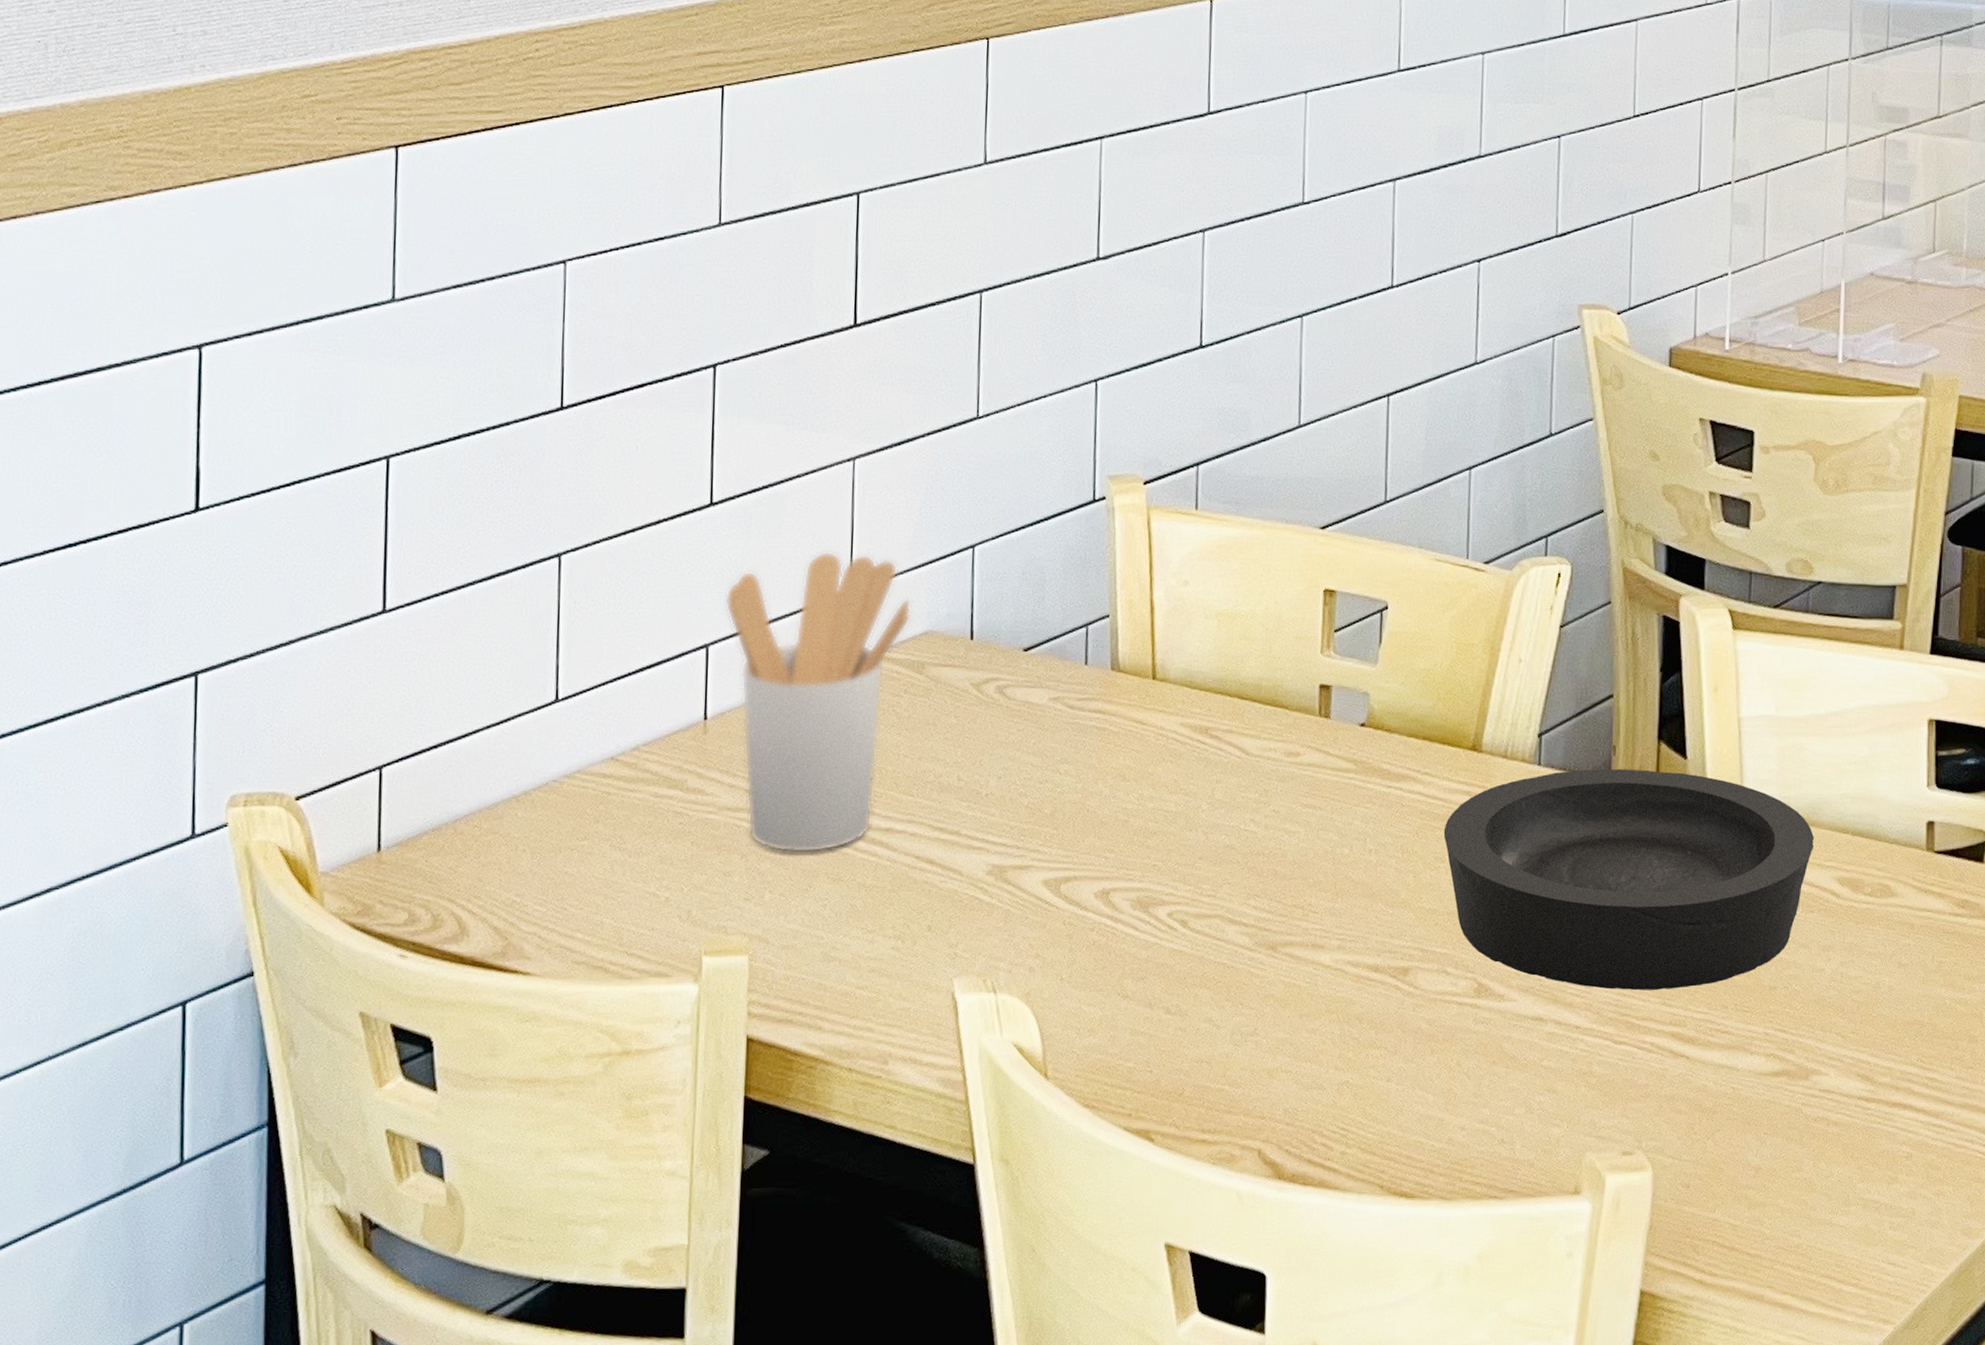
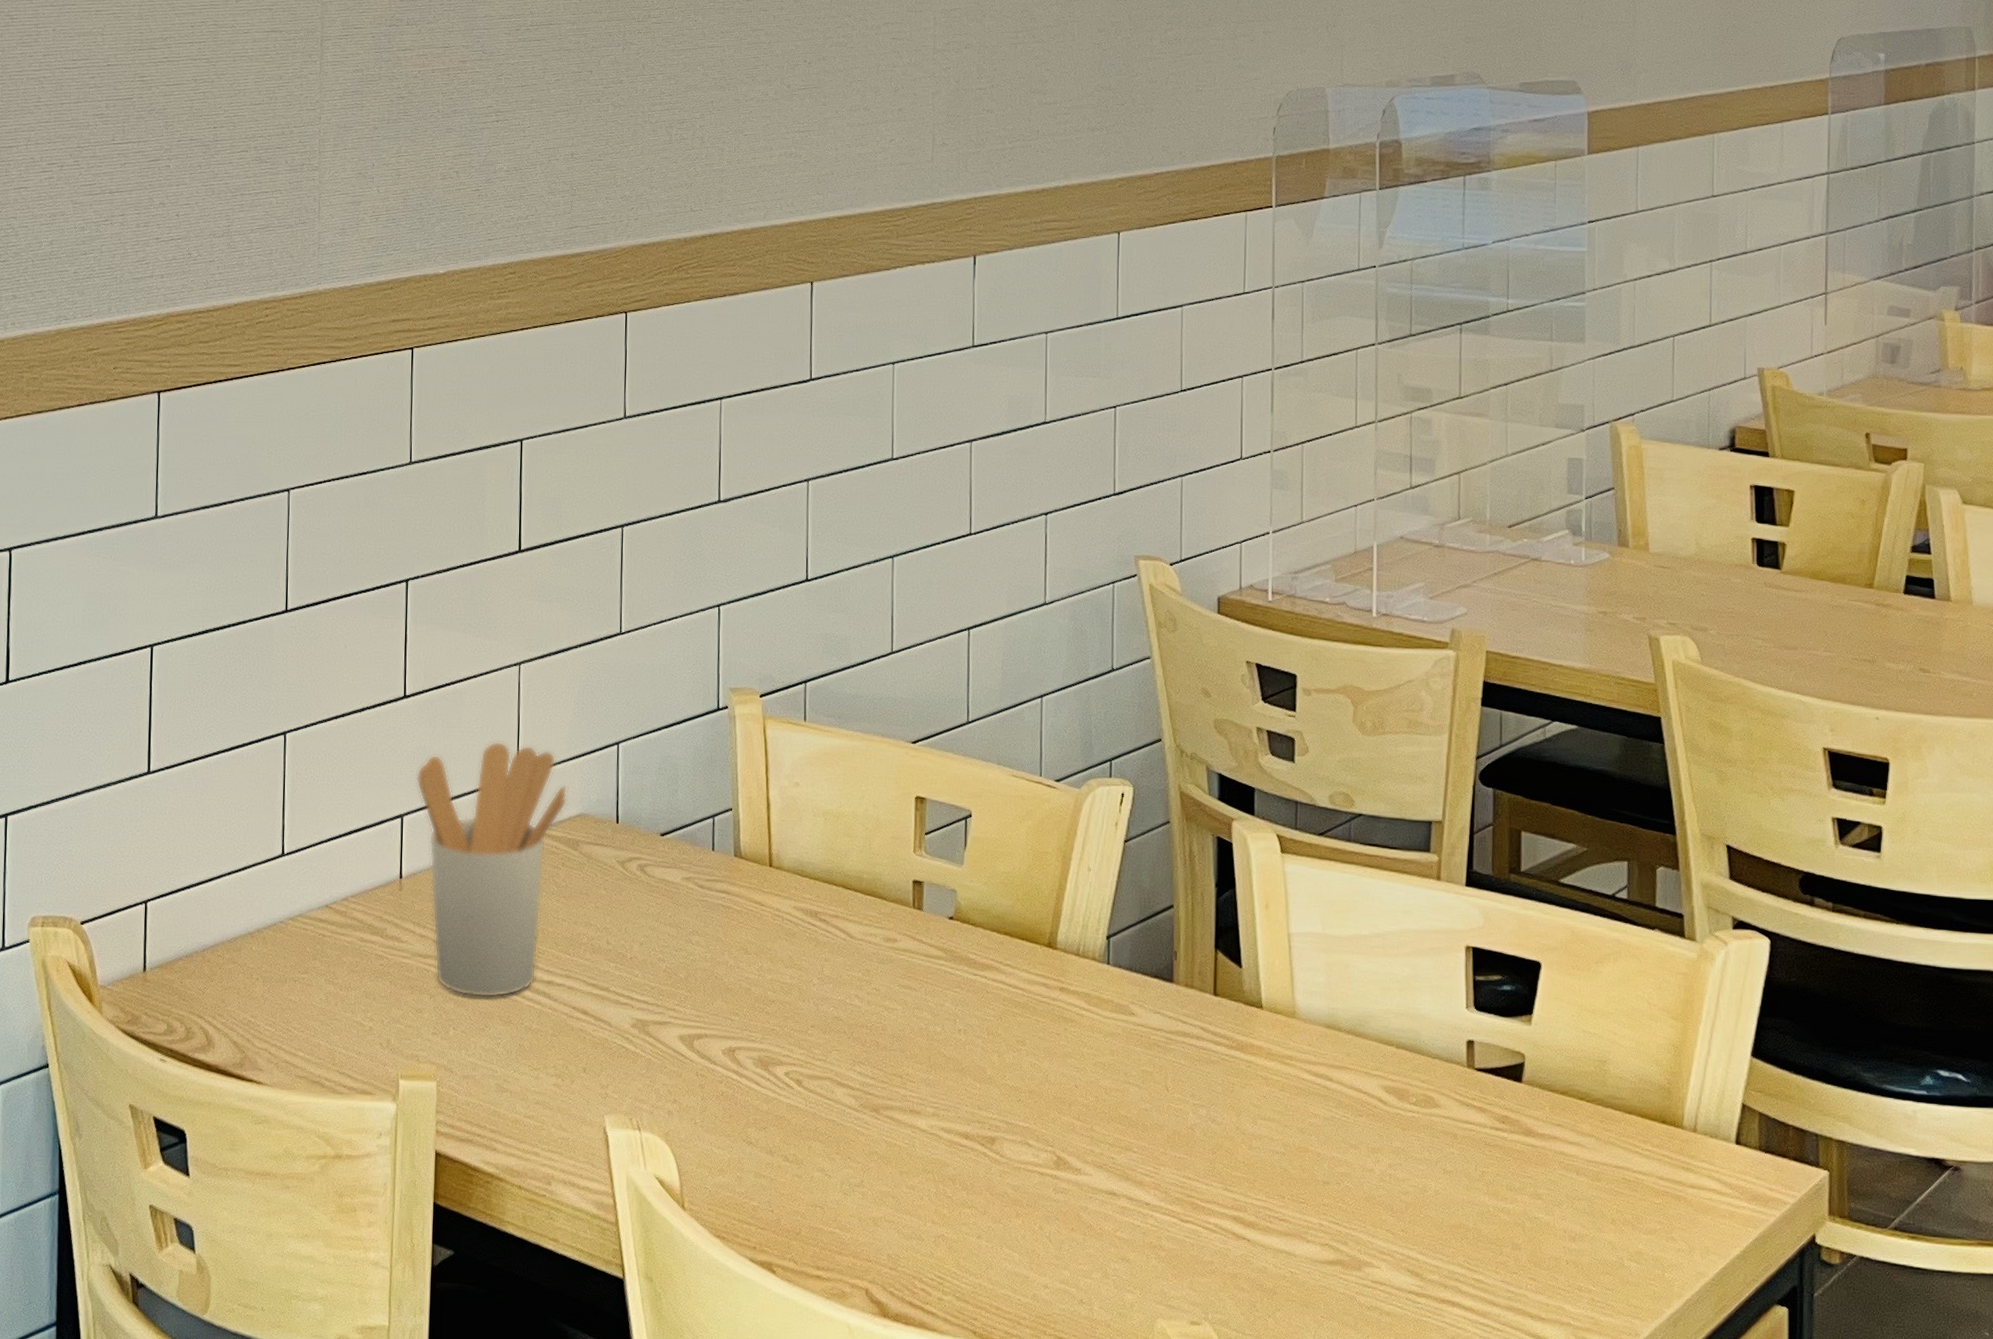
bowl: present [1443,768,1815,991] -> none [1024,971,1362,1176]

